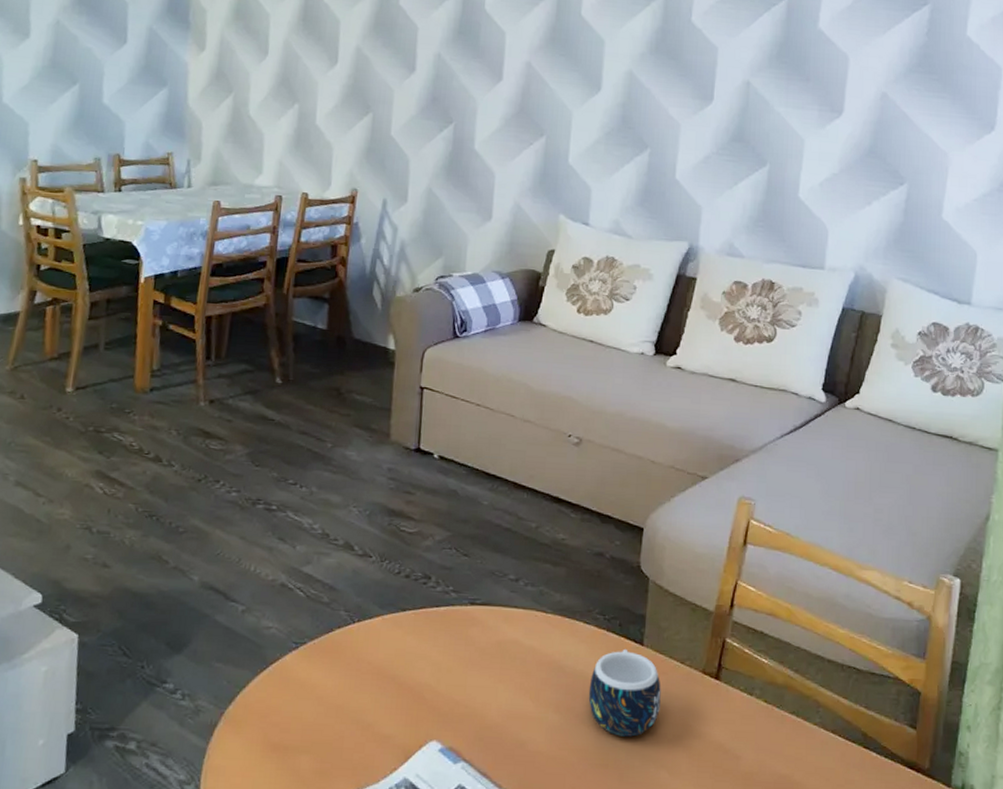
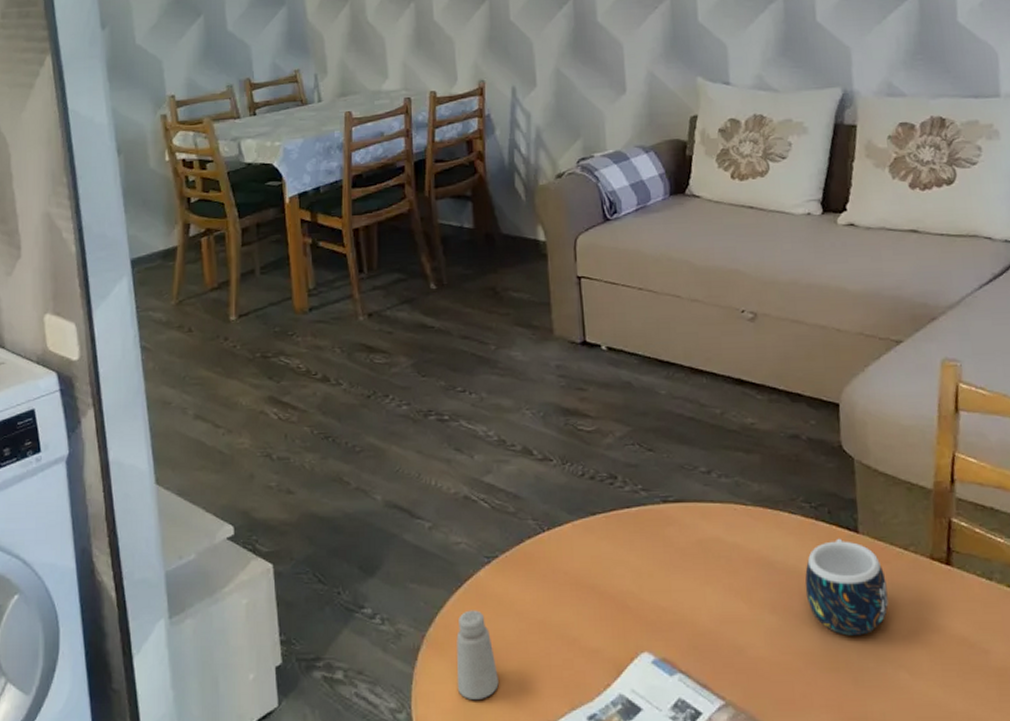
saltshaker: none [248,691,291,776] -> present [456,610,499,699]

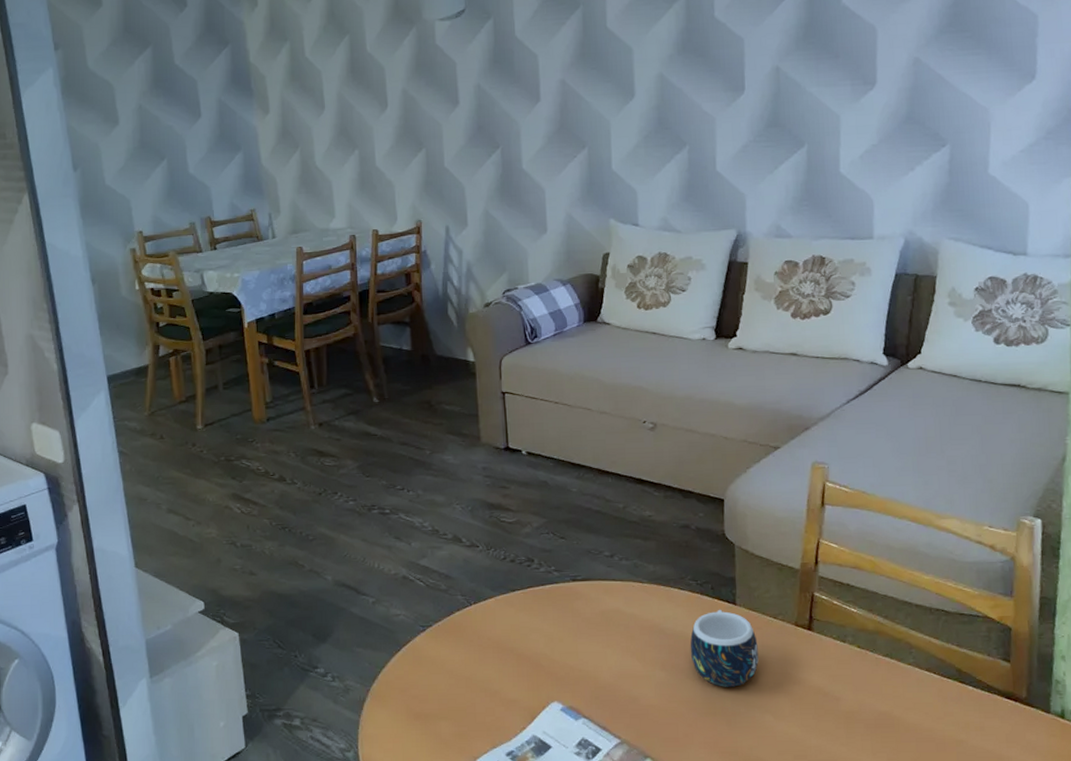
saltshaker: present [456,610,499,699] -> none [396,669,432,741]

